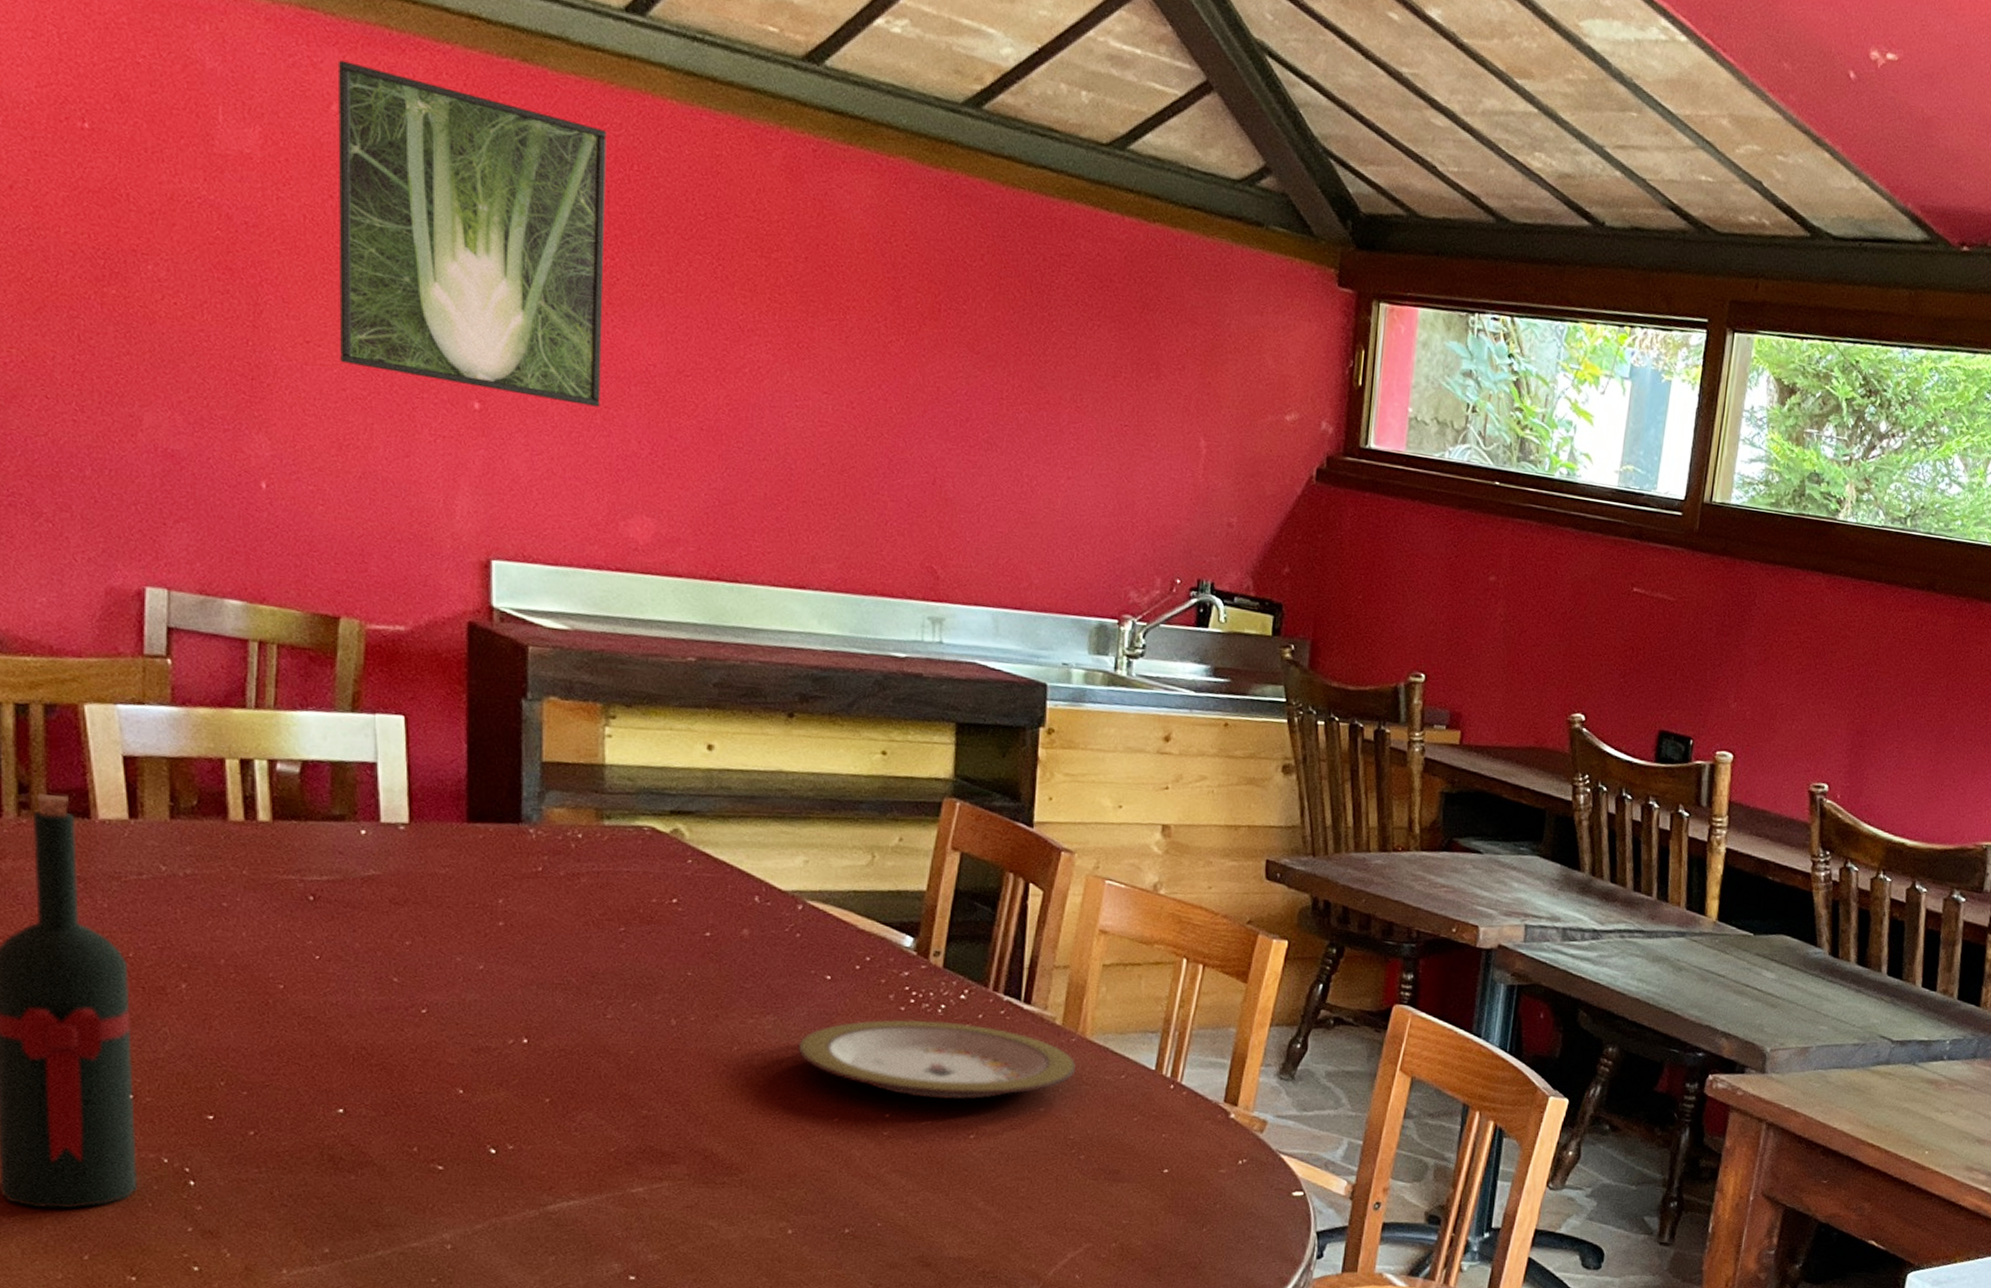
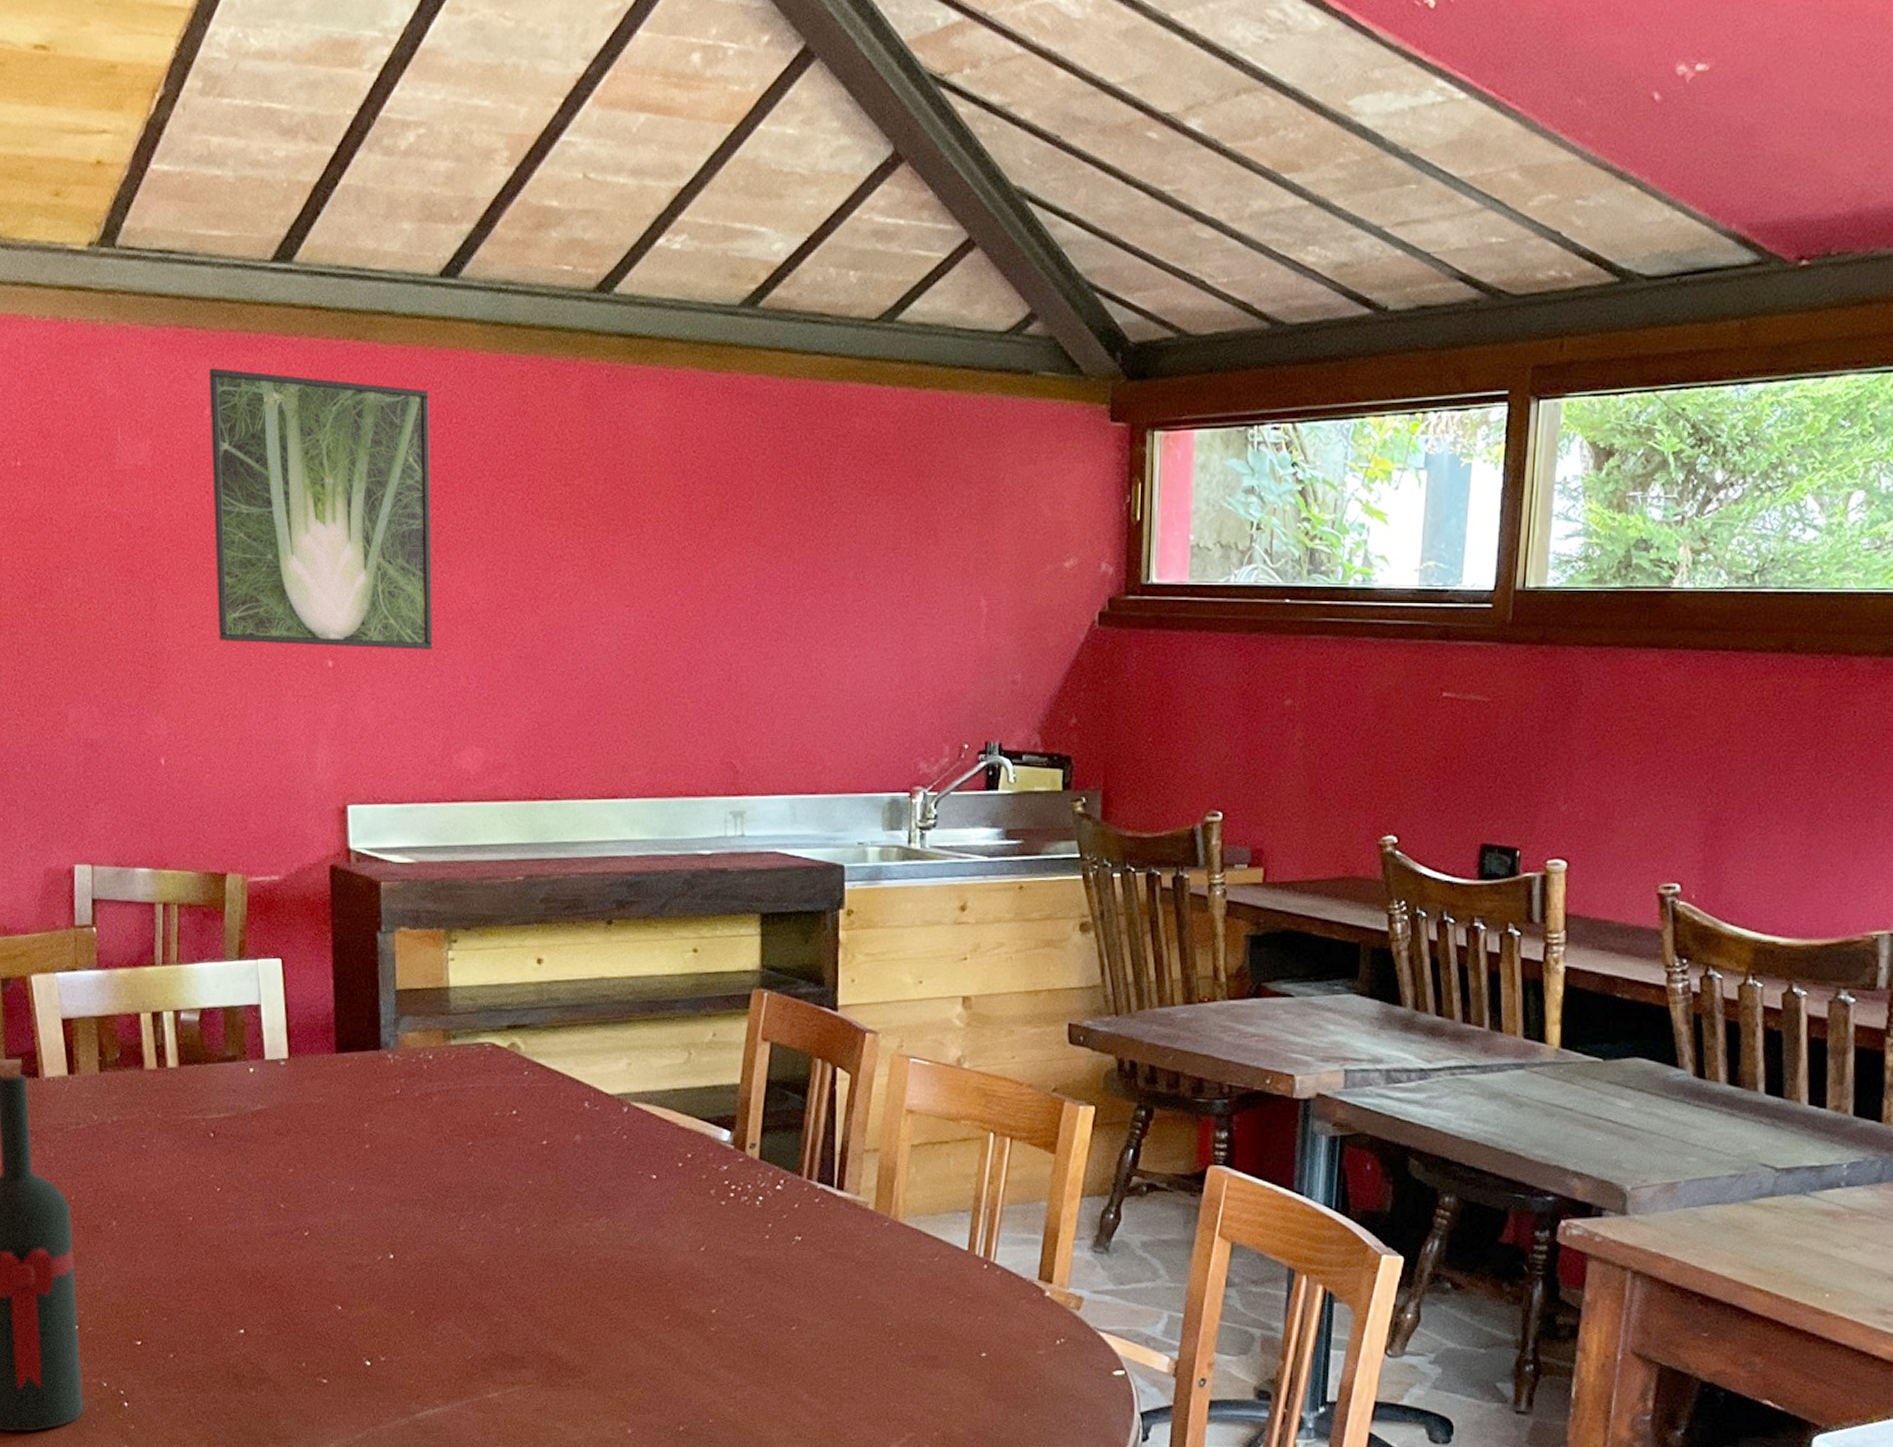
plate: present [798,1020,1076,1101] -> none [629,1213,890,1292]

